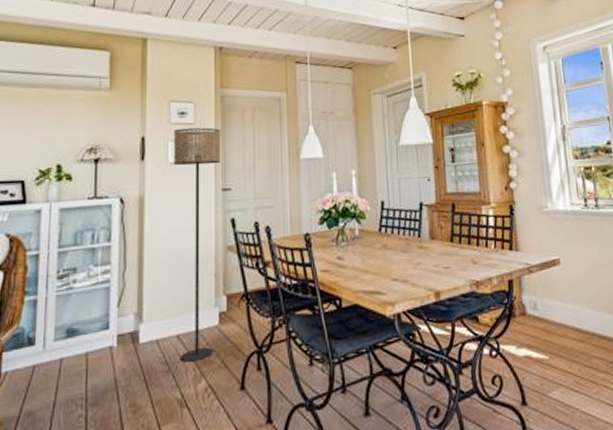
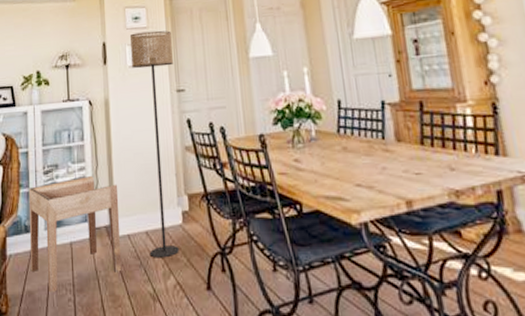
side table: none [33,279,148,411] -> present [28,176,122,293]

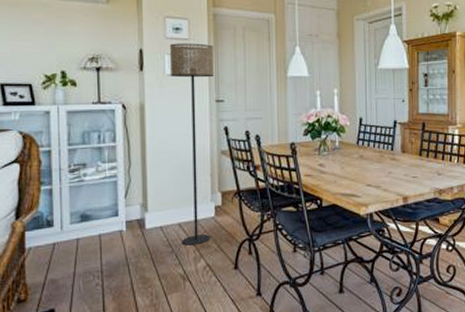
side table: present [28,176,122,293] -> none [51,175,153,280]

